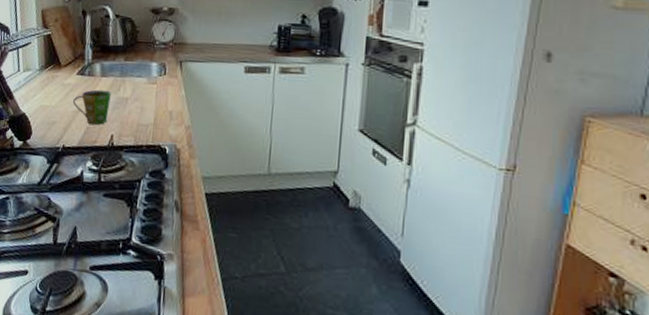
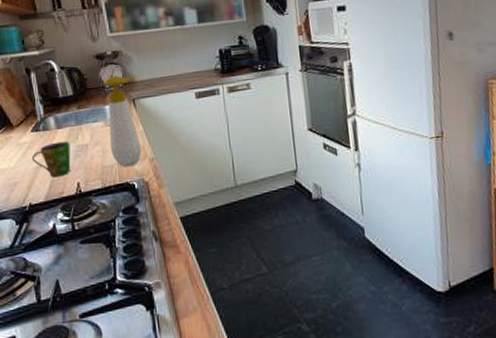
soap bottle: none [148,33,186,130] -> present [103,75,142,167]

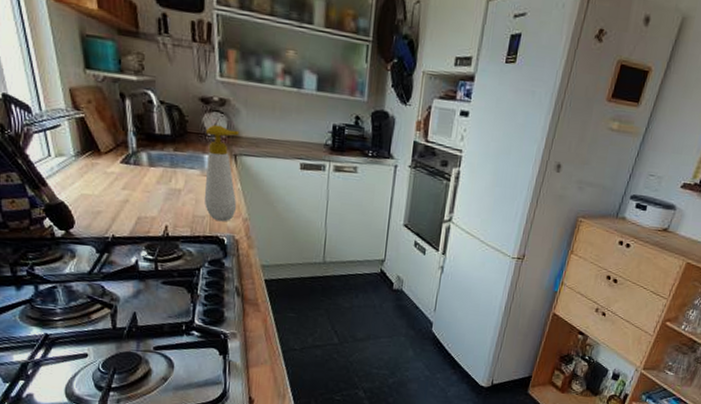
cup: present [31,141,71,178] -> none [118,179,162,216]

